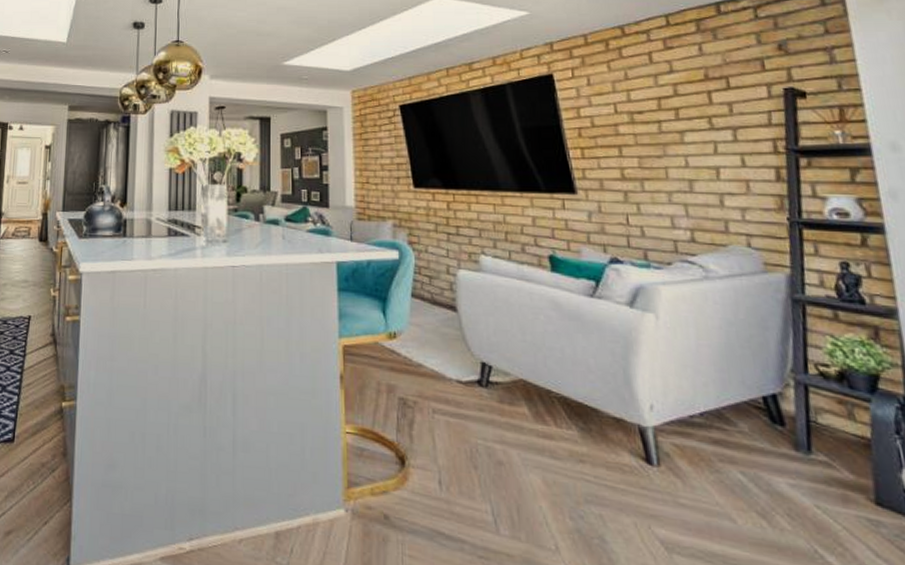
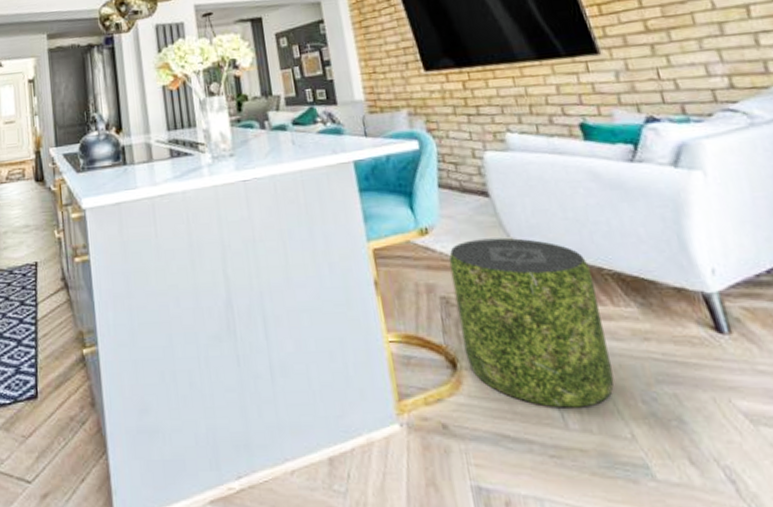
pouf: none [411,349,547,516] -> present [449,237,614,408]

